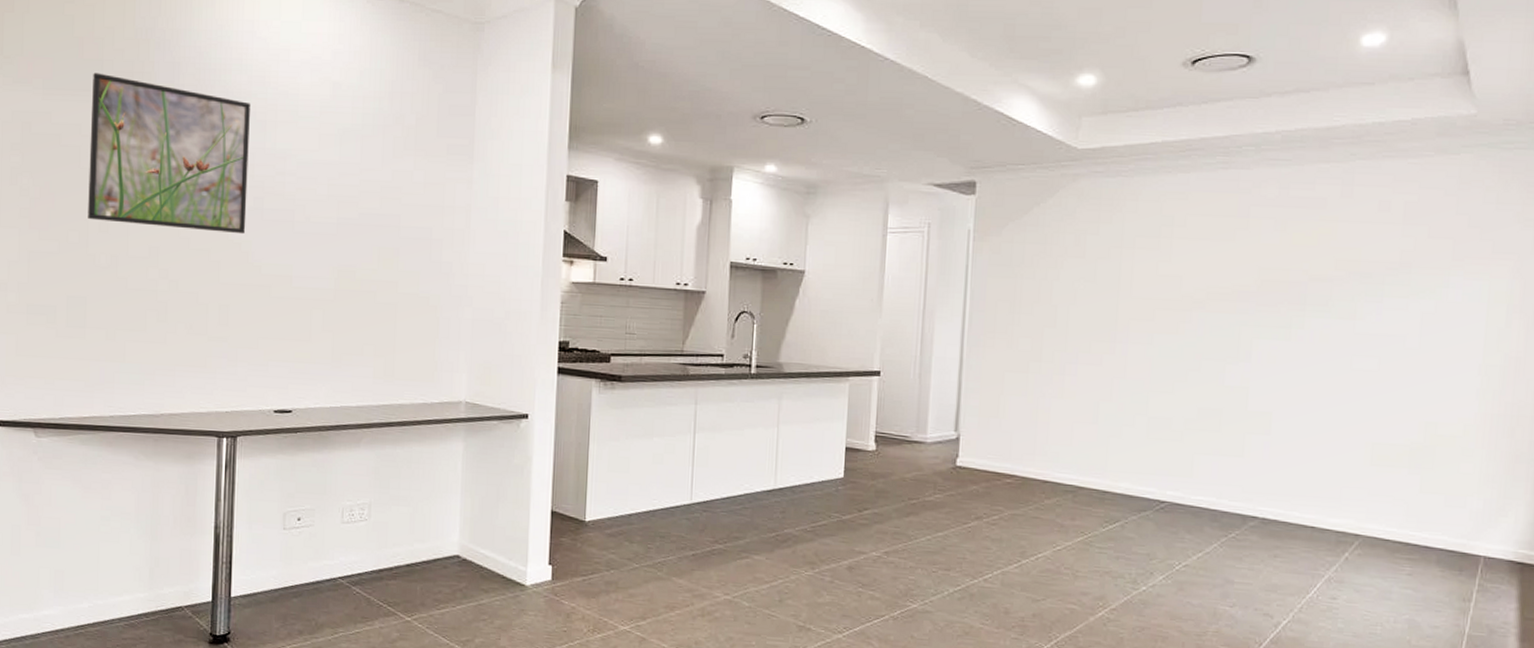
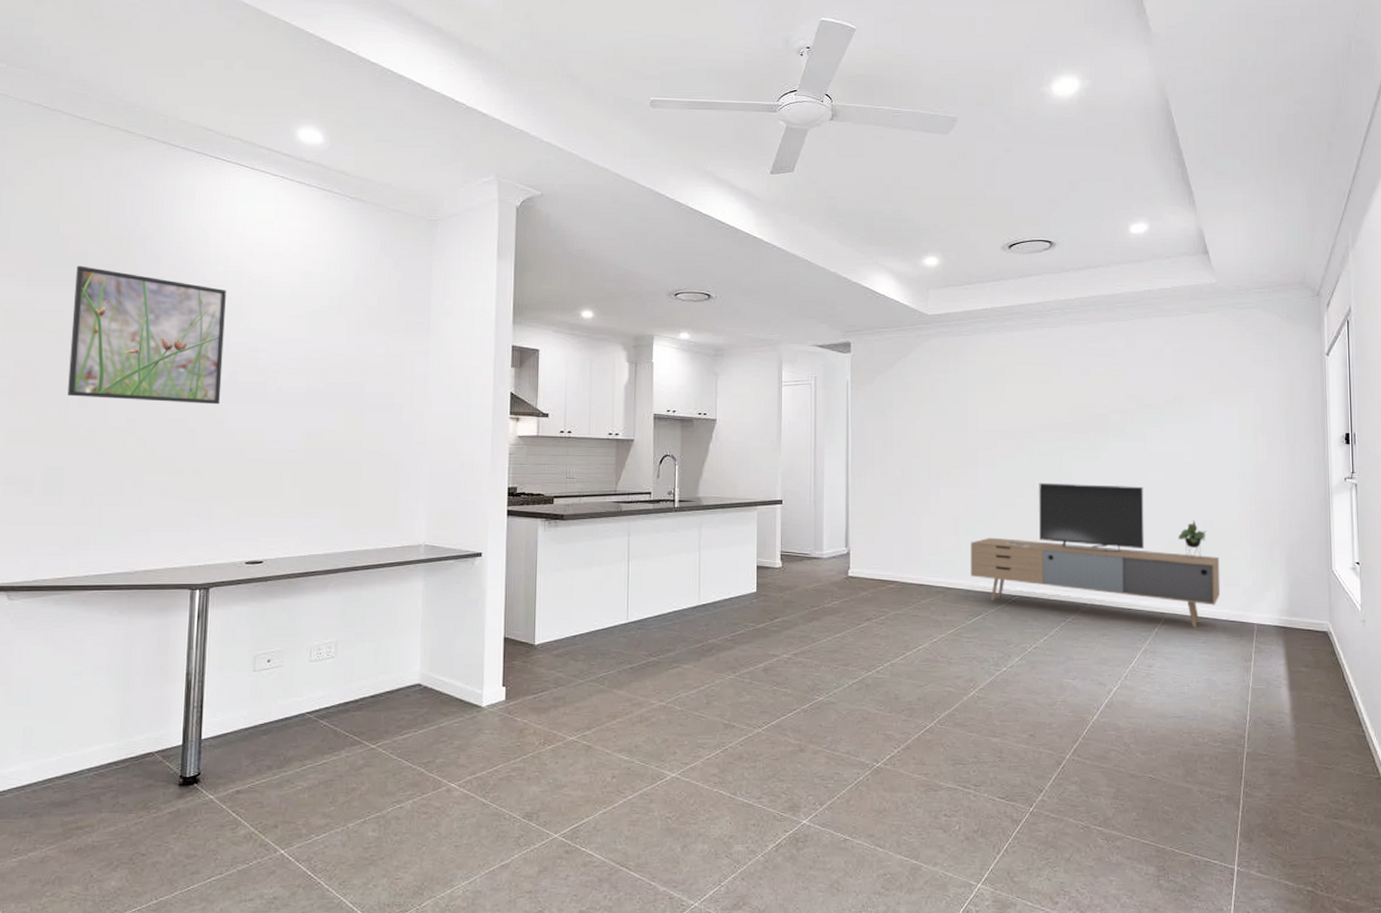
media console: none [1110,365,1442,555] -> present [971,482,1221,627]

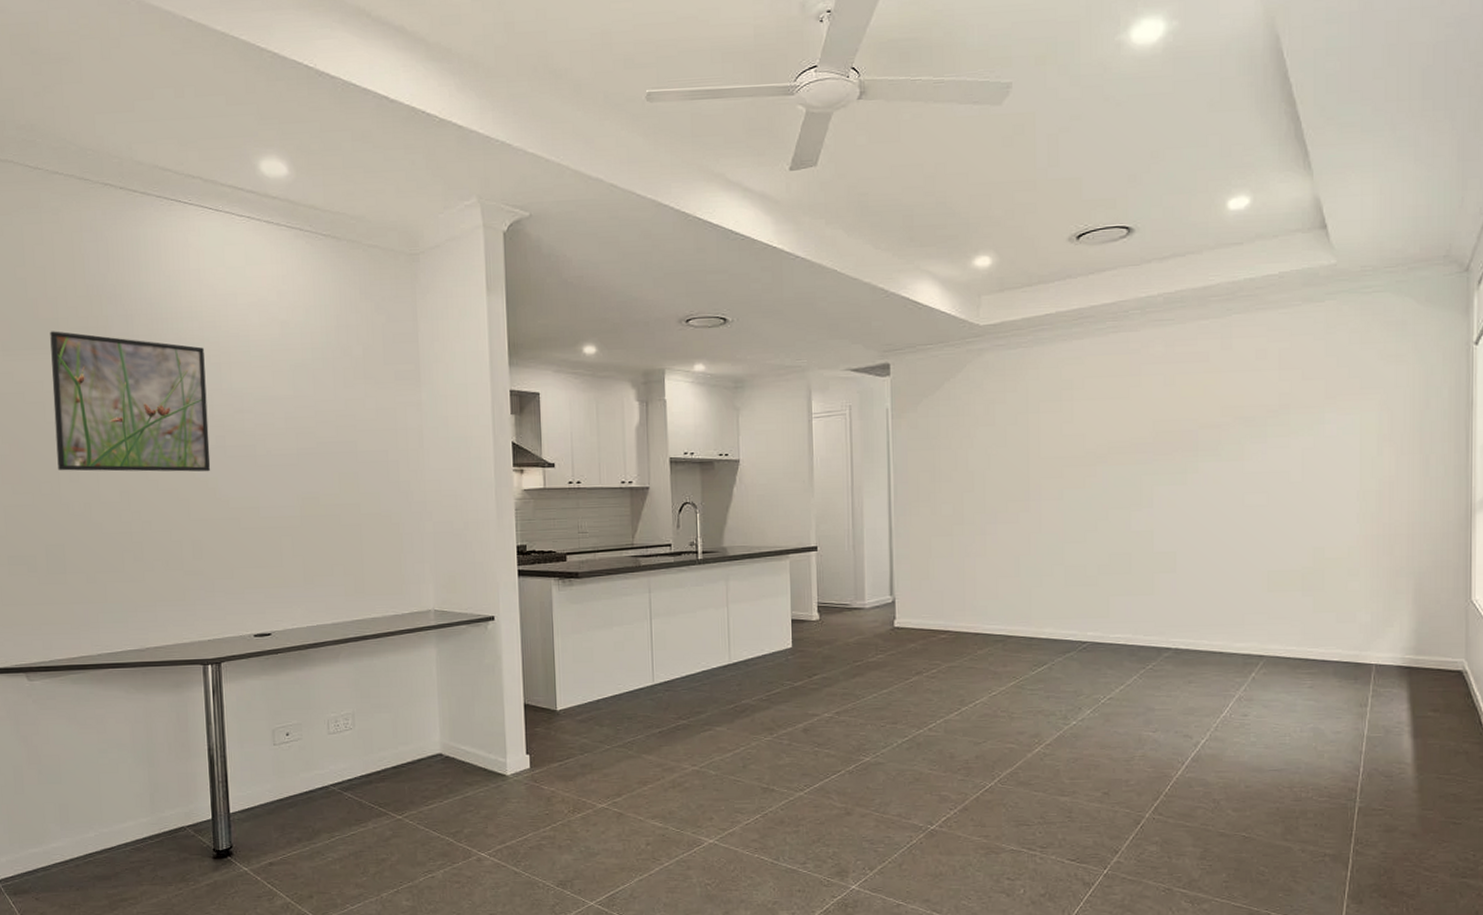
media console: present [971,482,1221,627] -> none [1034,512,1332,671]

